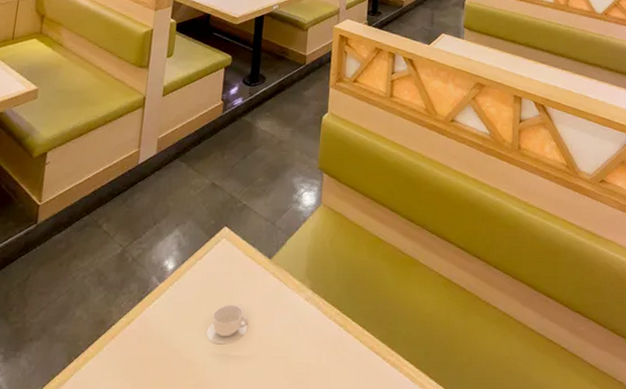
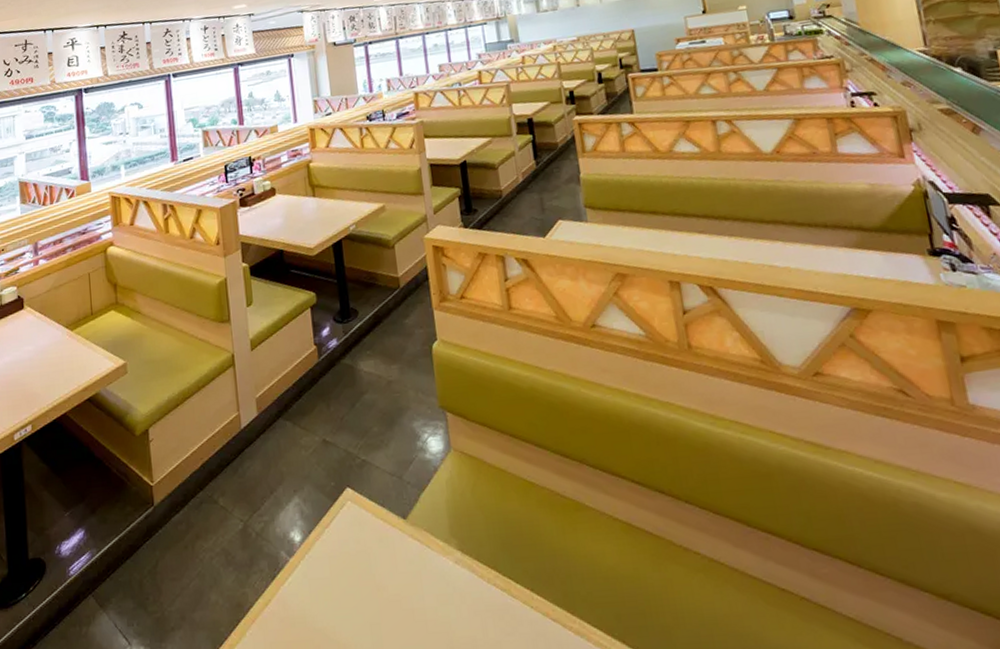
teacup: present [206,304,249,345] -> none [350,575,396,622]

